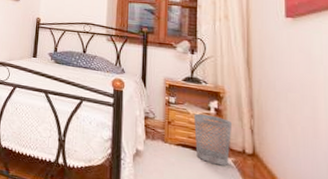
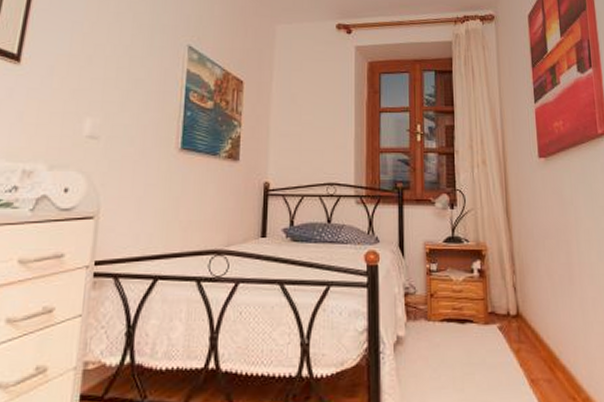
wastebasket: present [194,113,232,166] -> none [458,278,496,336]

